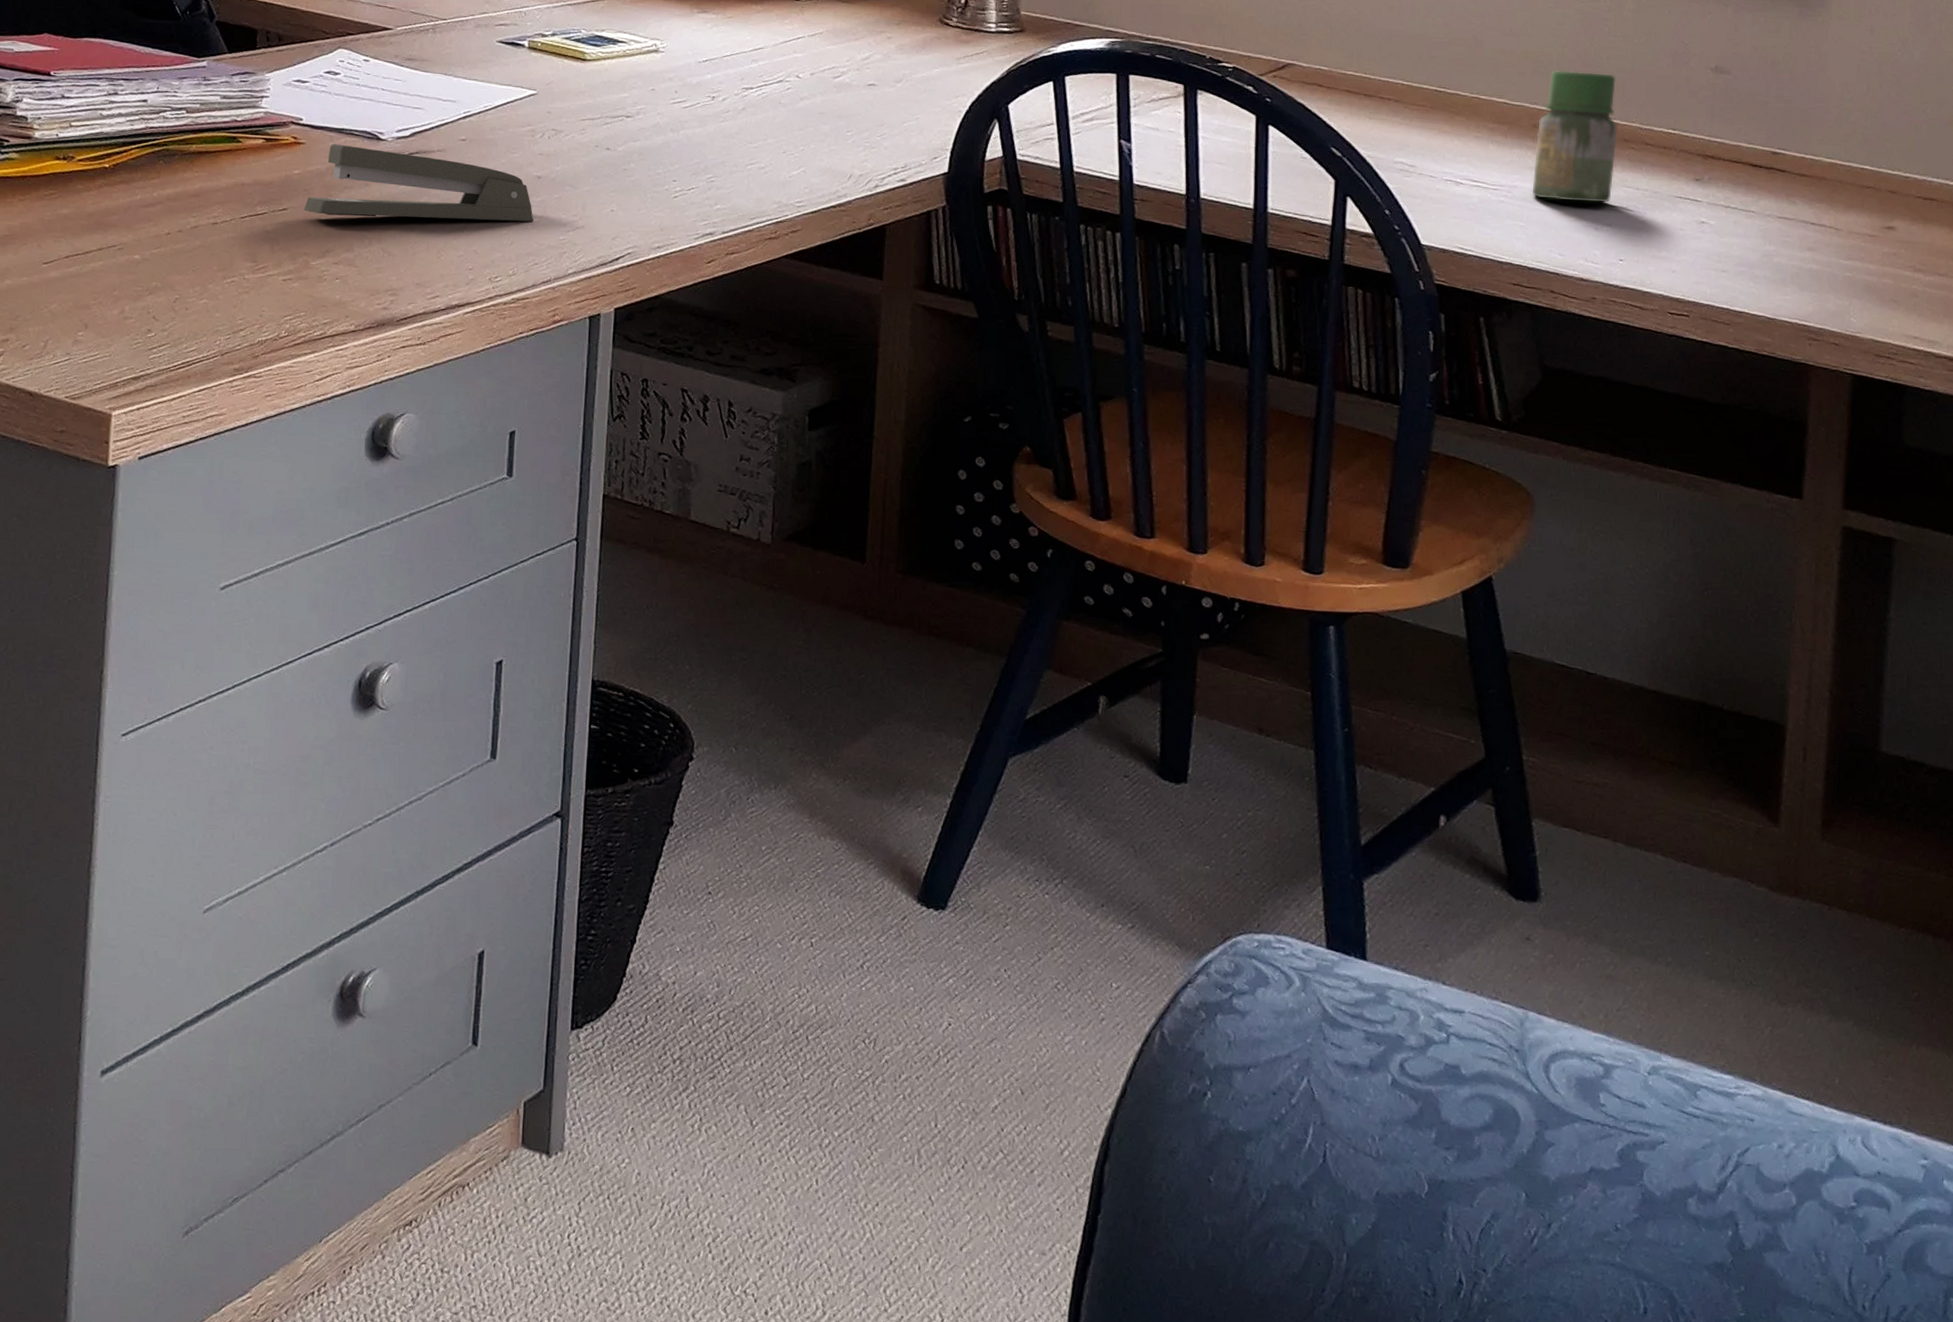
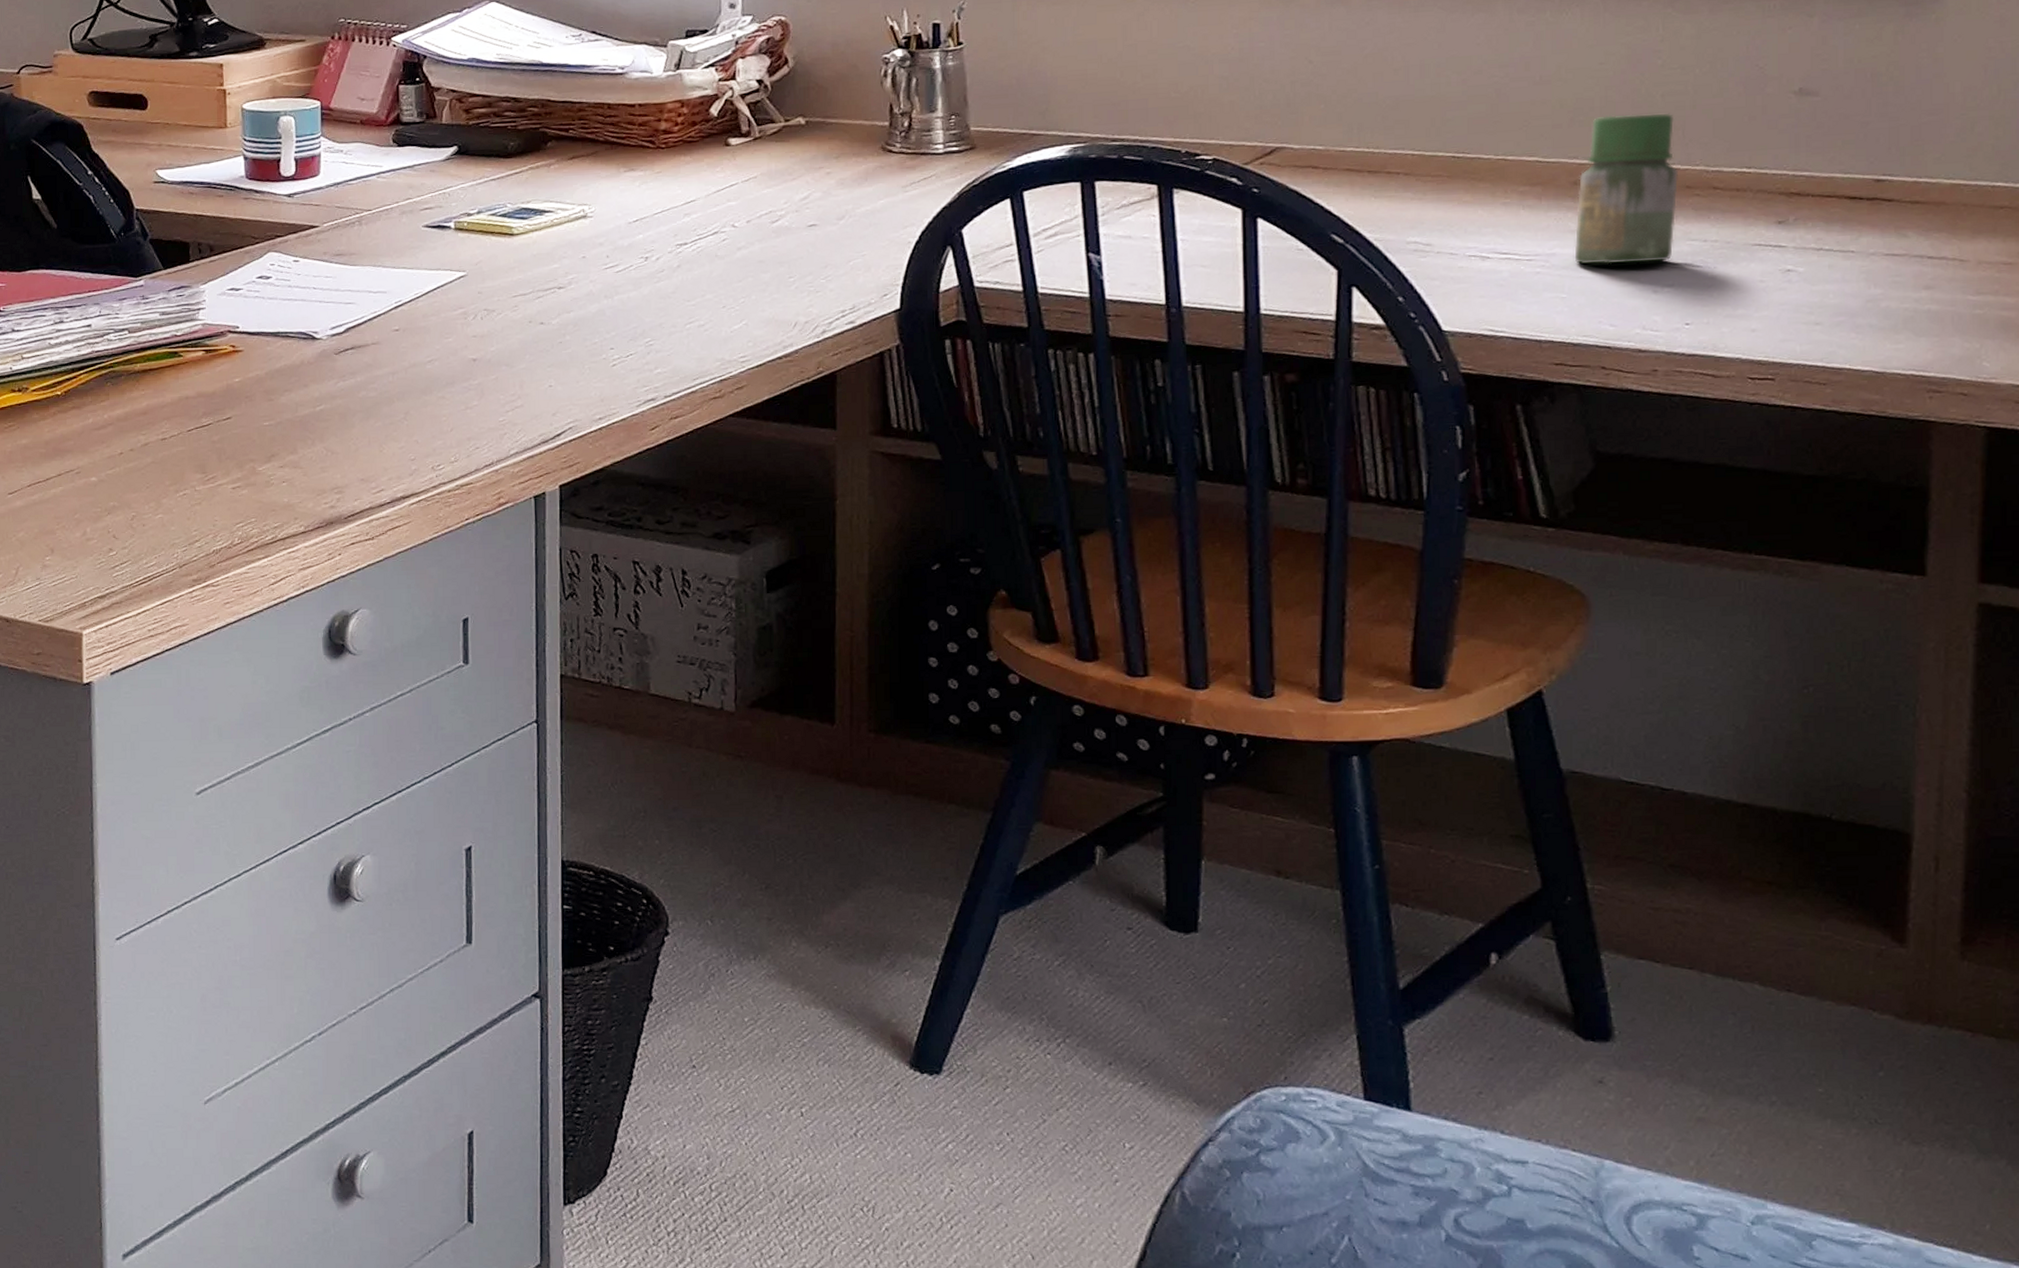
stapler: present [304,144,534,222] -> none [247,348,472,420]

